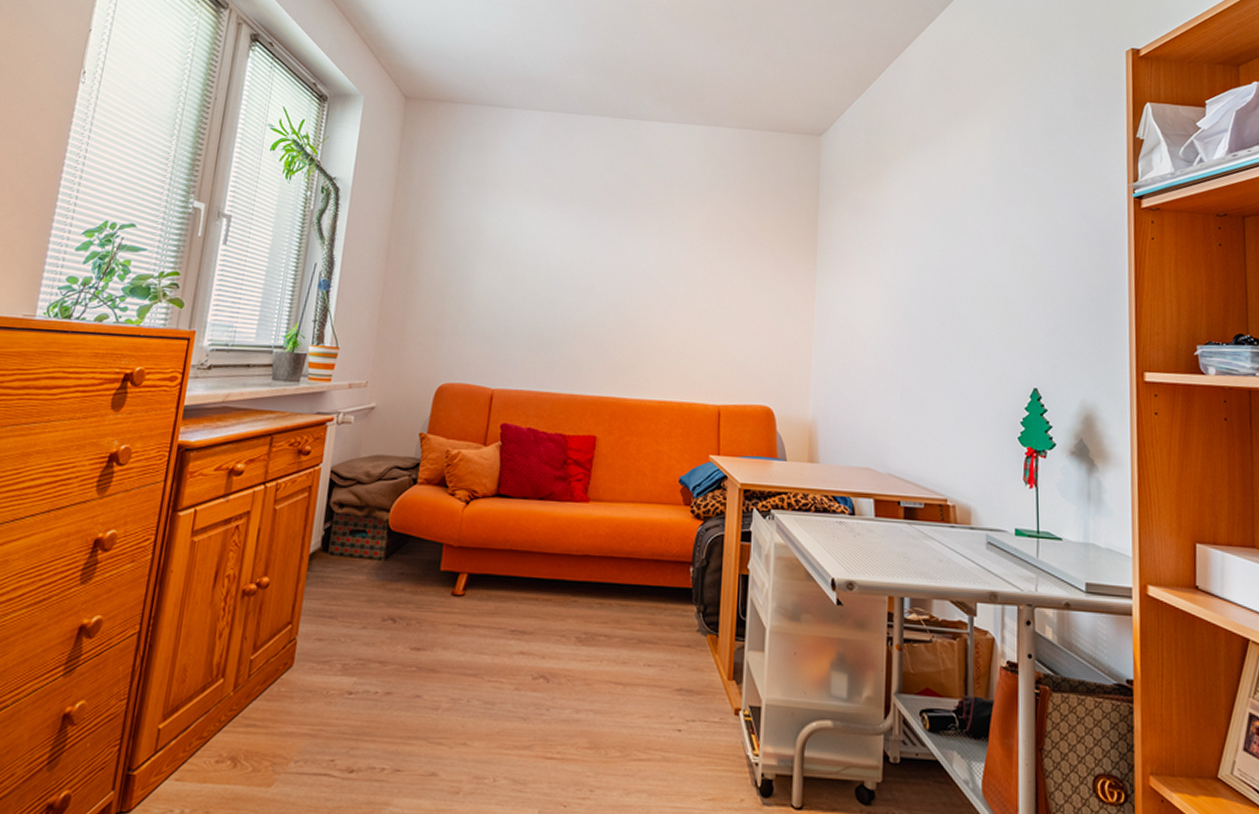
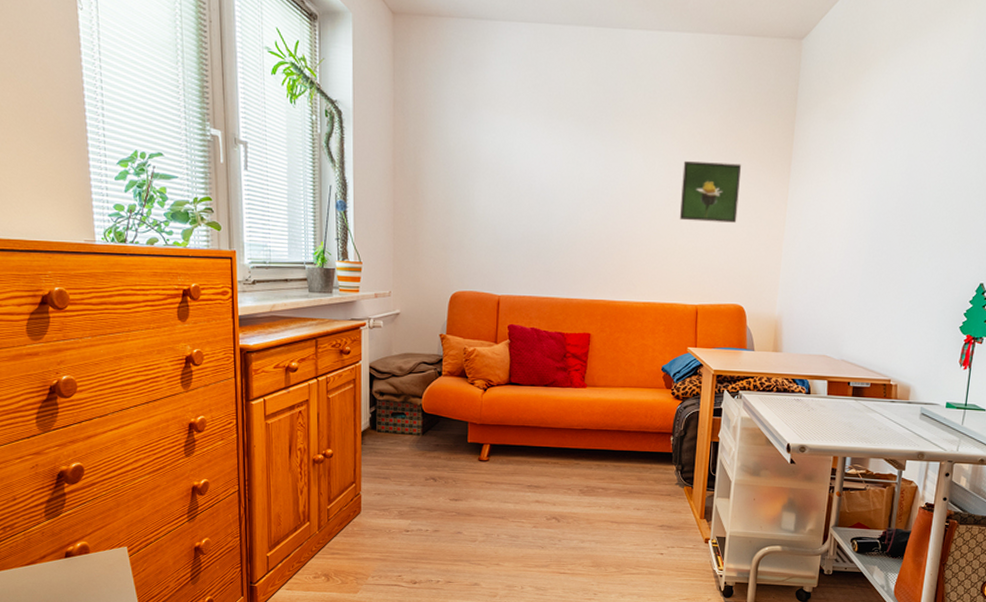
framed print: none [698,249,765,315] -> present [679,161,742,223]

